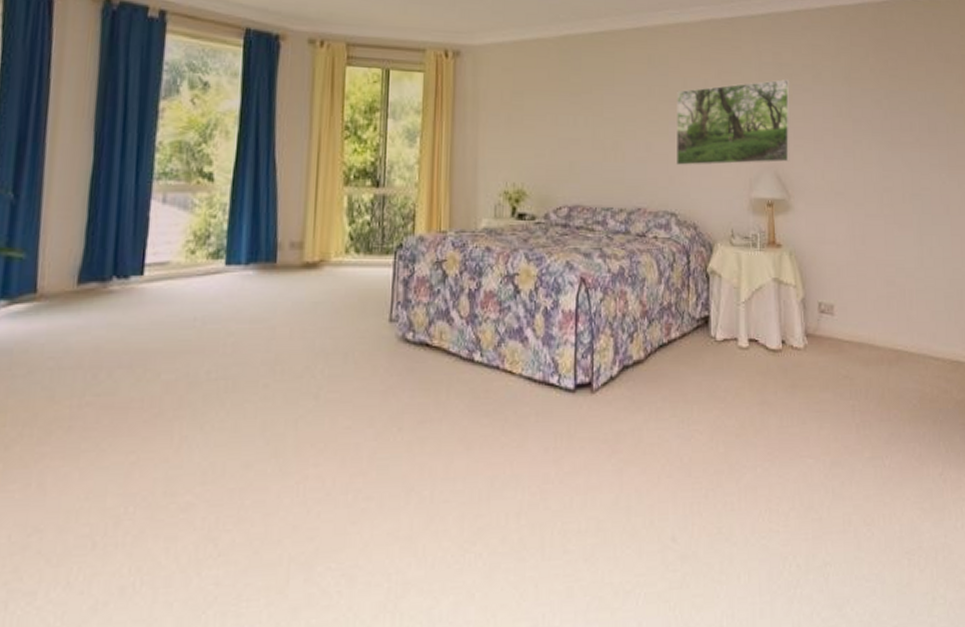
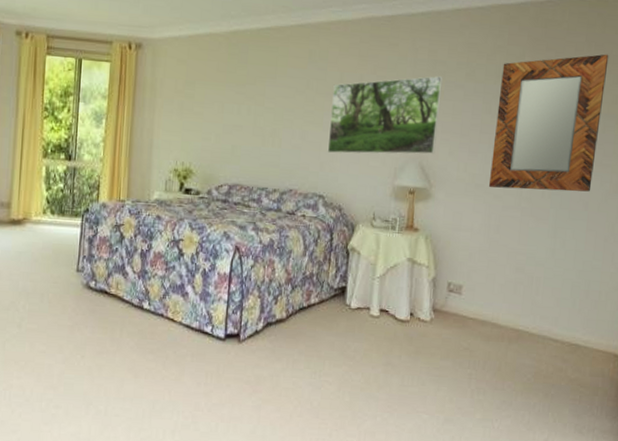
home mirror: none [848,53,950,196] -> present [488,54,609,192]

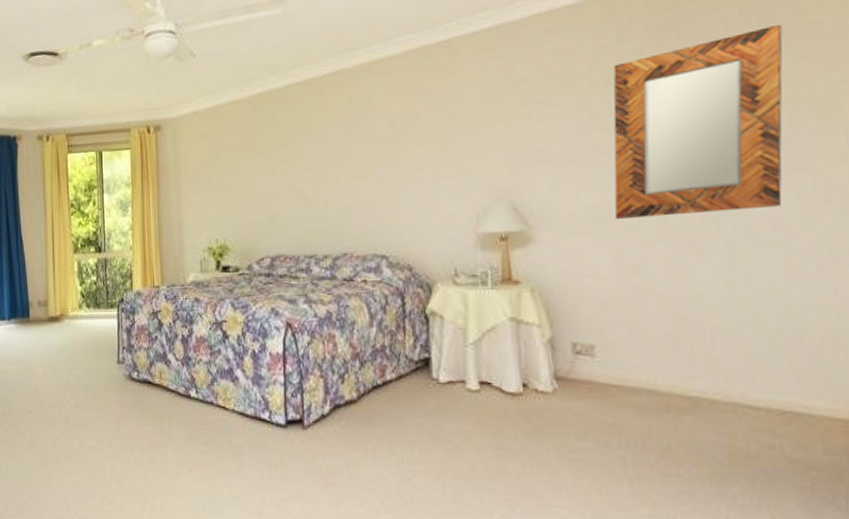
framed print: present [327,76,443,154] -> none [383,96,530,207]

